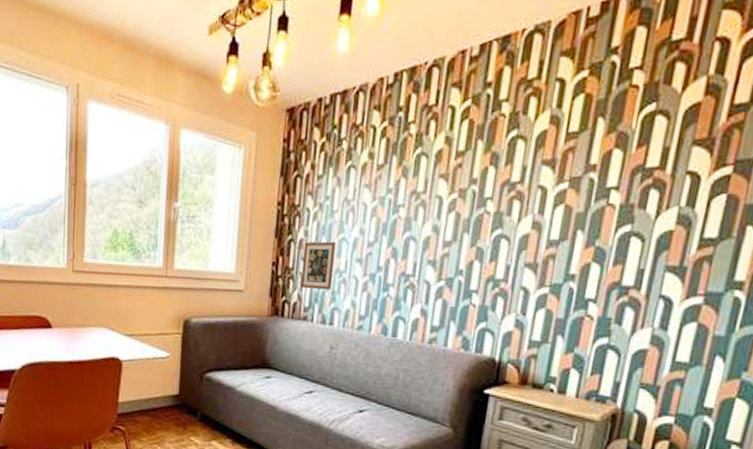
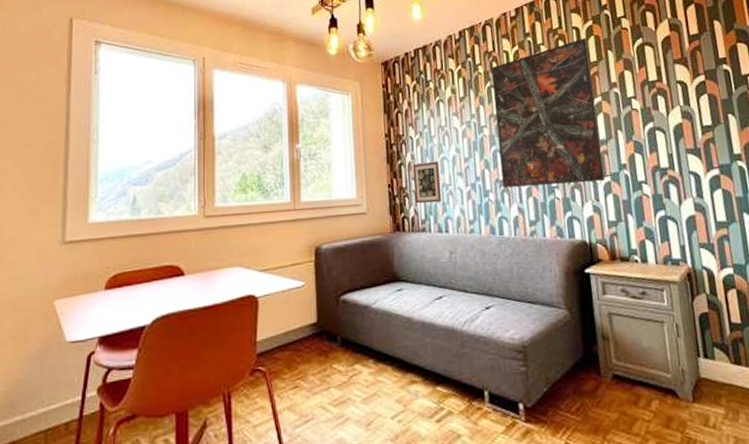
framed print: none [407,96,573,291] -> present [491,38,605,188]

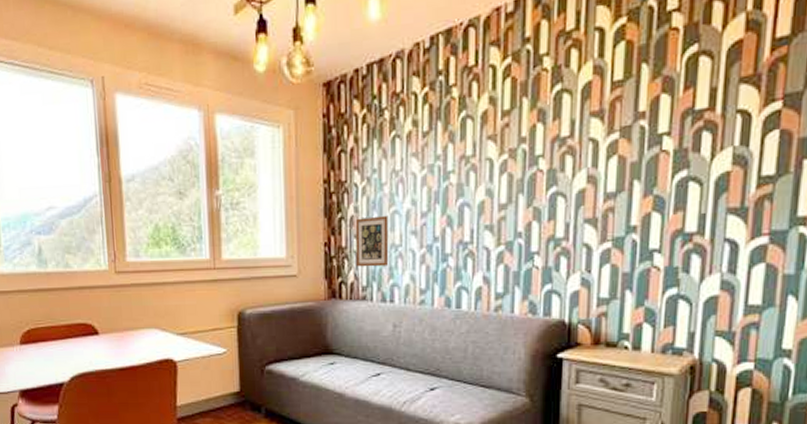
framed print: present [491,38,605,188] -> none [466,44,614,251]

